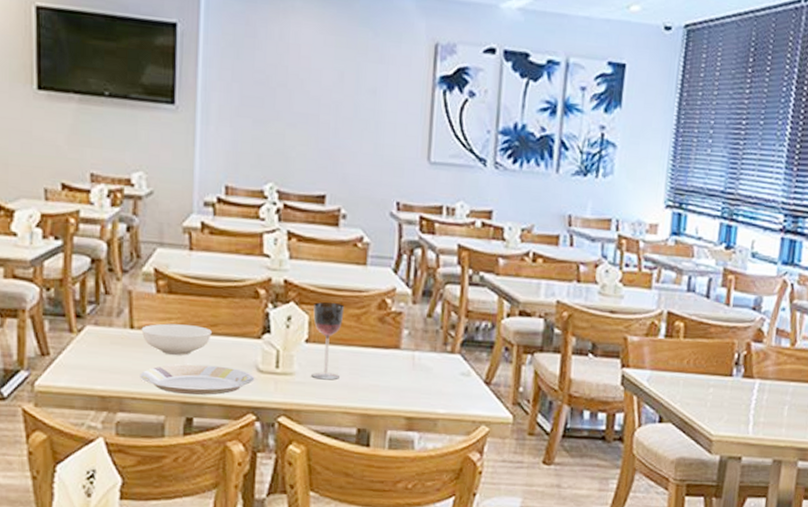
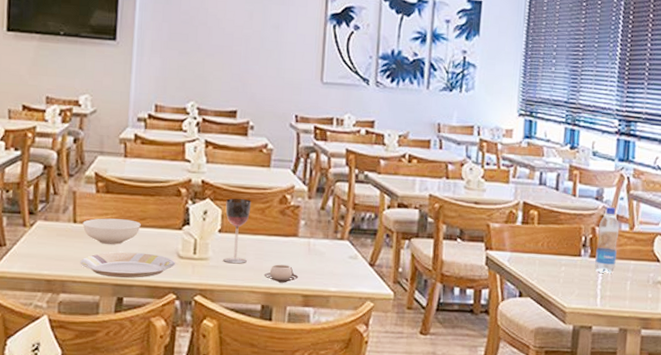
cup: none [359,381,401,403] -> present [263,264,299,283]
bottle: none [748,318,779,398] -> present [595,206,620,274]

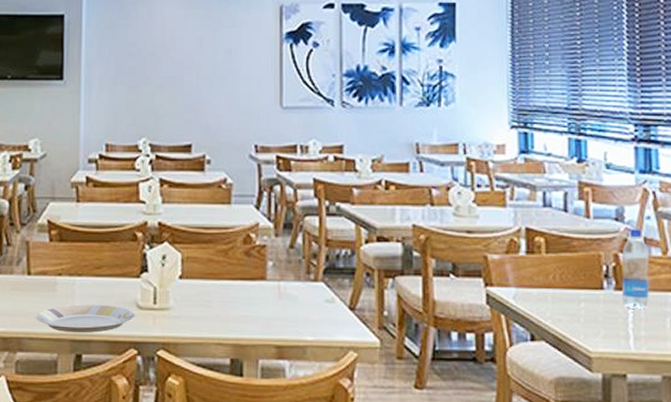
bowl: present [82,218,141,245] -> none [37,268,97,297]
wineglass: present [223,198,252,264] -> none [185,241,213,313]
cup: present [263,264,299,283] -> none [231,312,270,333]

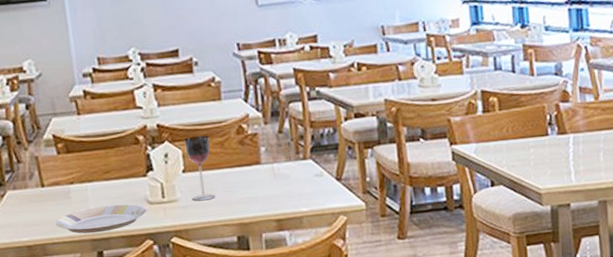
wineglass: none [185,241,213,313] -> present [184,135,215,201]
bottle: present [622,228,649,310] -> none [562,79,586,150]

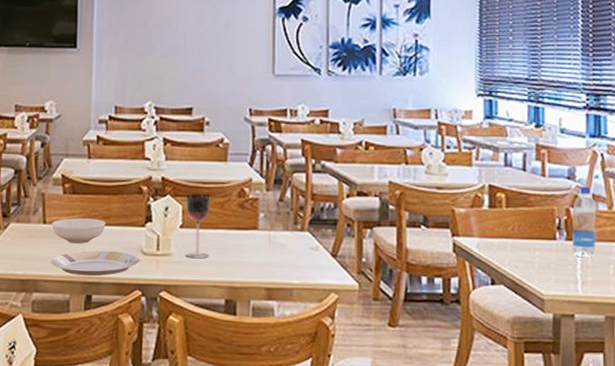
bowl: none [50,175,107,203] -> present [51,218,106,243]
bottle: none [562,79,586,150] -> present [572,185,597,258]

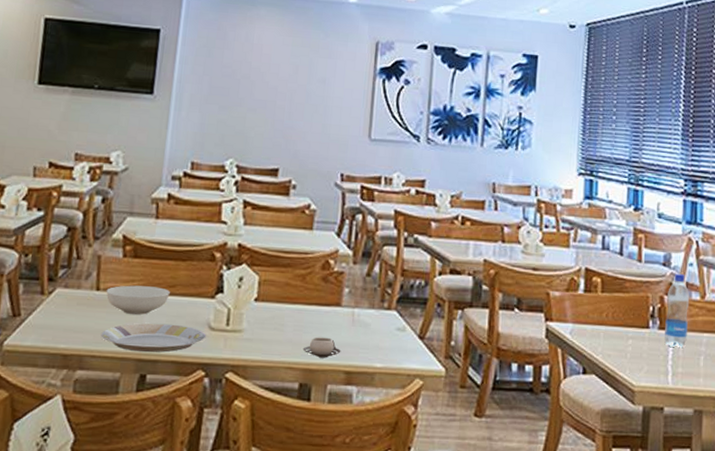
wineglass: present [186,194,211,259] -> none [259,263,292,337]
cup: none [226,258,261,277] -> present [302,337,341,358]

